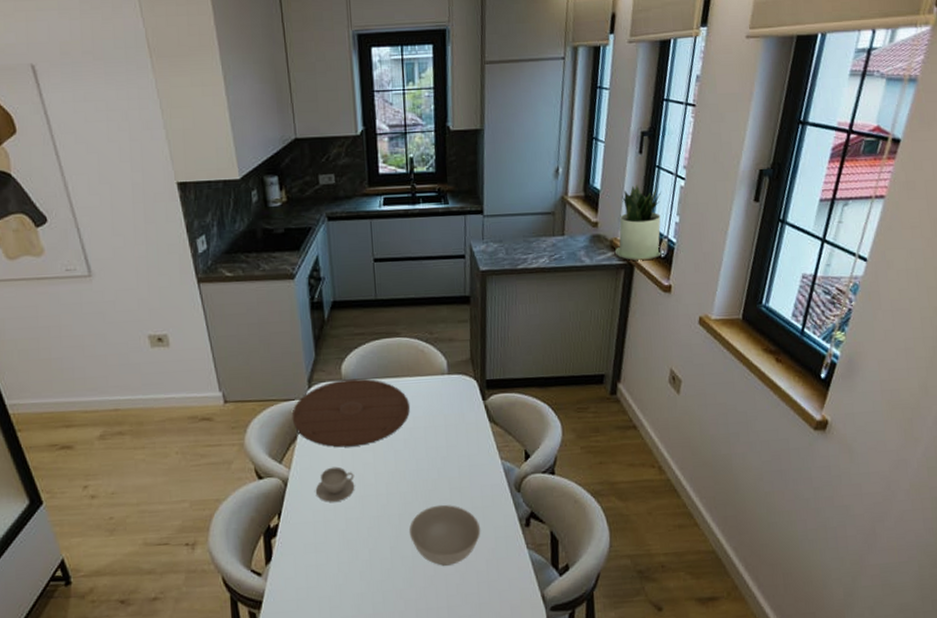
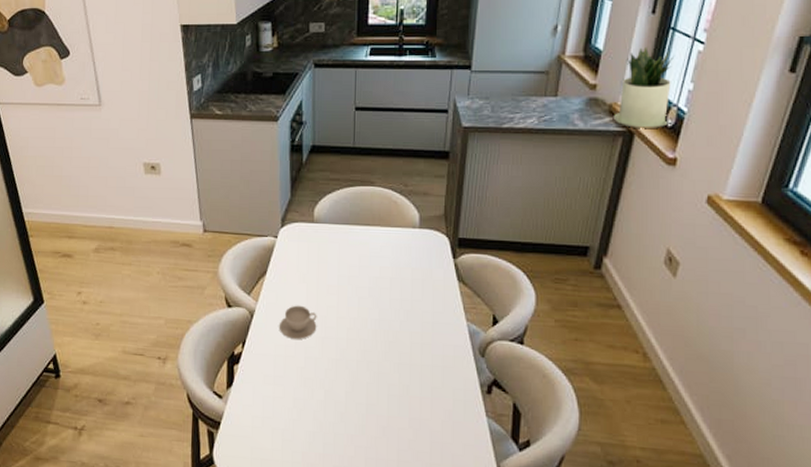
placemat: present [292,378,410,447] -> none [263,222,377,288]
bowl: present [410,504,481,566] -> none [366,357,439,420]

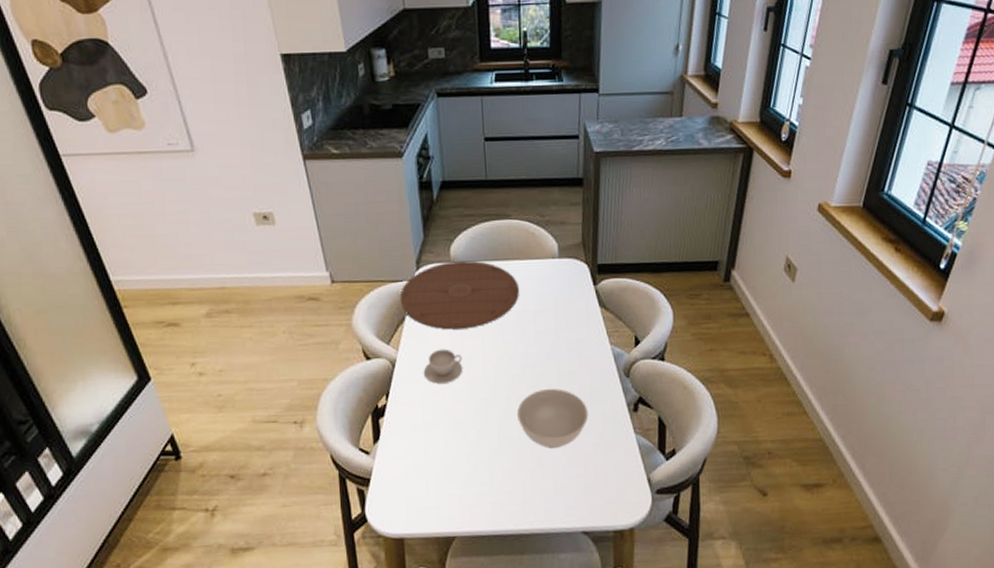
placemat: none [263,222,377,288] -> present [399,260,519,330]
bowl: none [366,357,439,420] -> present [517,388,589,448]
planter: present [614,47,675,129] -> none [735,64,786,145]

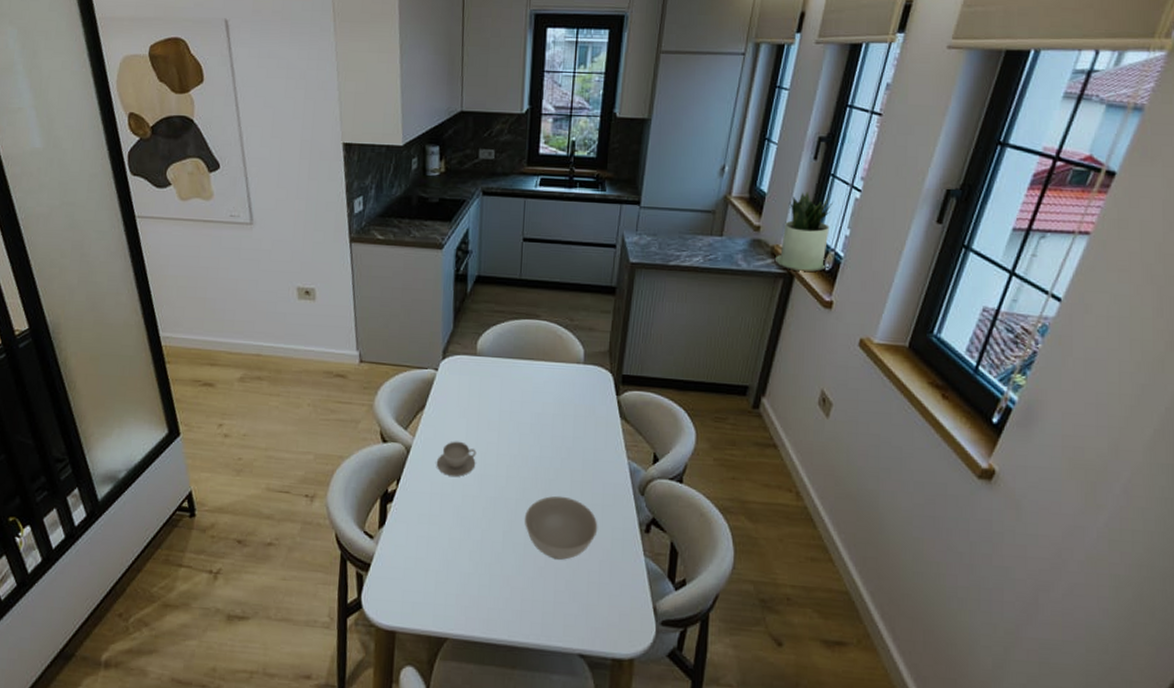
placemat: present [399,260,519,330] -> none [422,355,541,424]
planter: none [735,64,786,145] -> present [776,192,834,273]

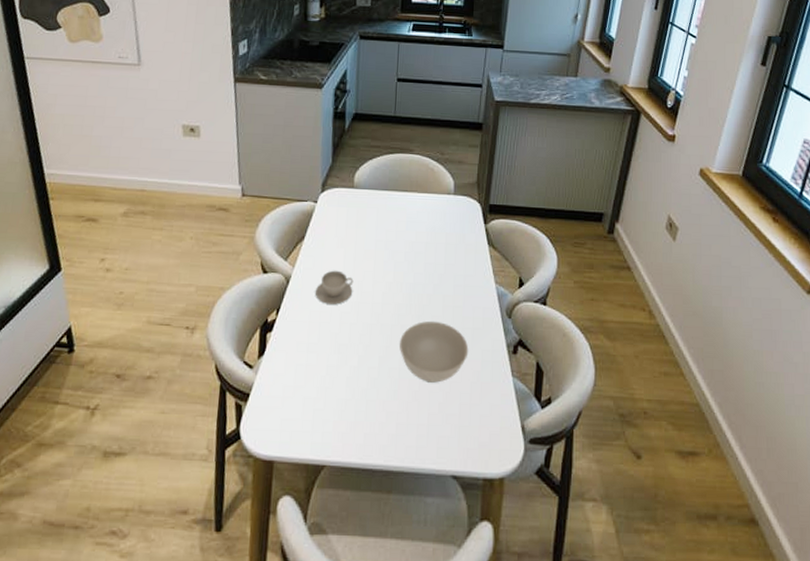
planter: present [776,192,834,273] -> none [624,38,673,109]

